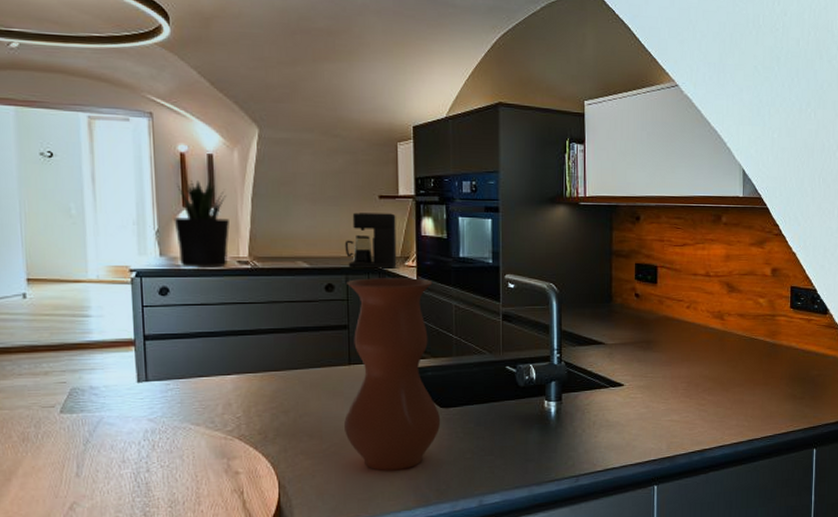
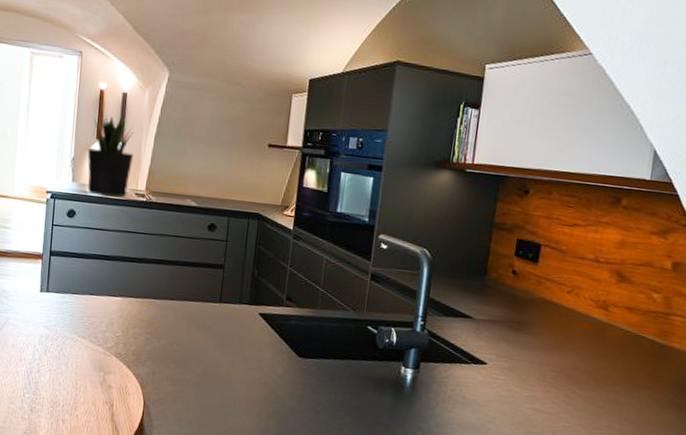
coffee maker: present [344,212,397,269] -> none [230,158,282,216]
vase: present [344,278,441,471] -> none [207,222,308,411]

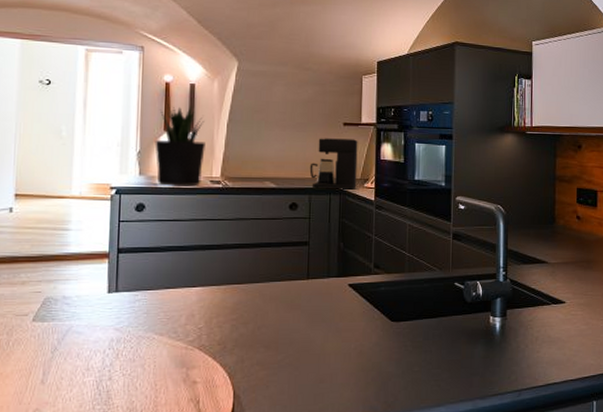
coffee maker: none [230,158,282,216] -> present [309,138,358,190]

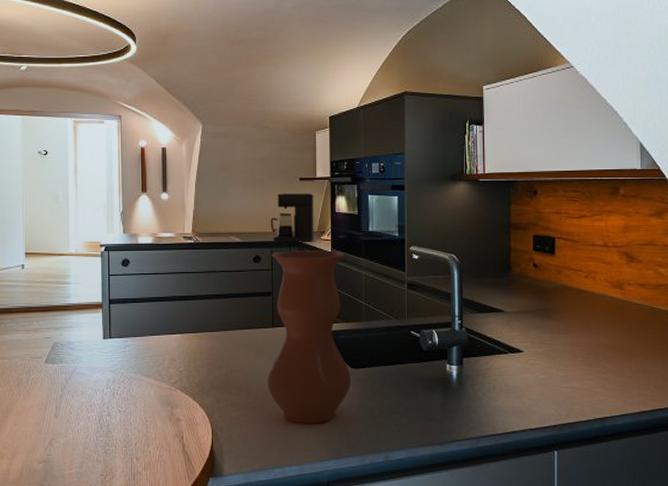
planter: present [155,100,205,186] -> none [135,164,177,243]
vase: none [300,198,391,383] -> present [268,250,352,425]

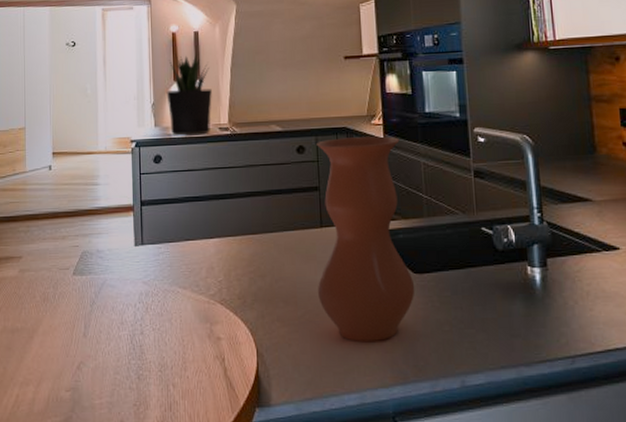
planter: none [135,164,177,243] -> present [166,50,212,136]
coffee maker: present [270,193,314,242] -> none [313,73,364,130]

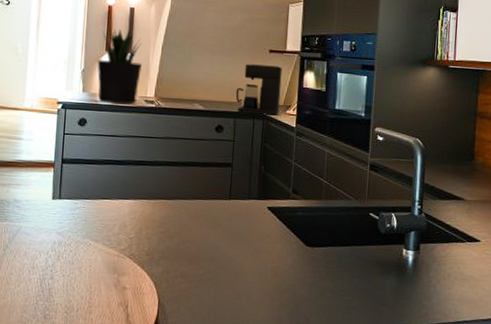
coffee maker: none [313,73,364,130] -> present [235,64,283,116]
vase: present [317,136,415,343] -> none [220,122,310,302]

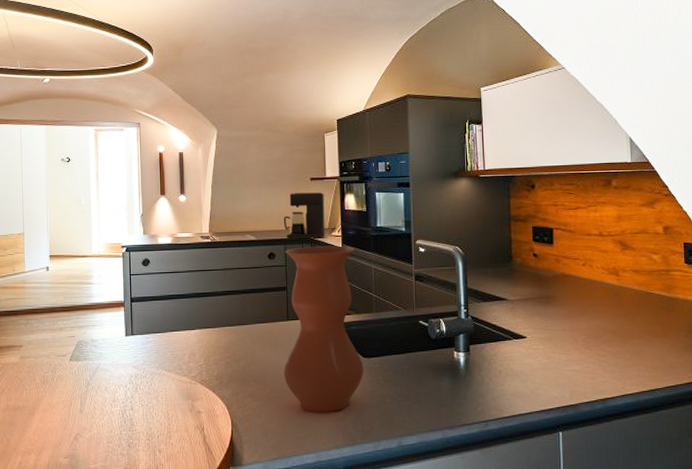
planter: present [97,23,142,105] -> none [154,168,195,243]
vase: none [220,122,310,302] -> present [284,246,364,413]

